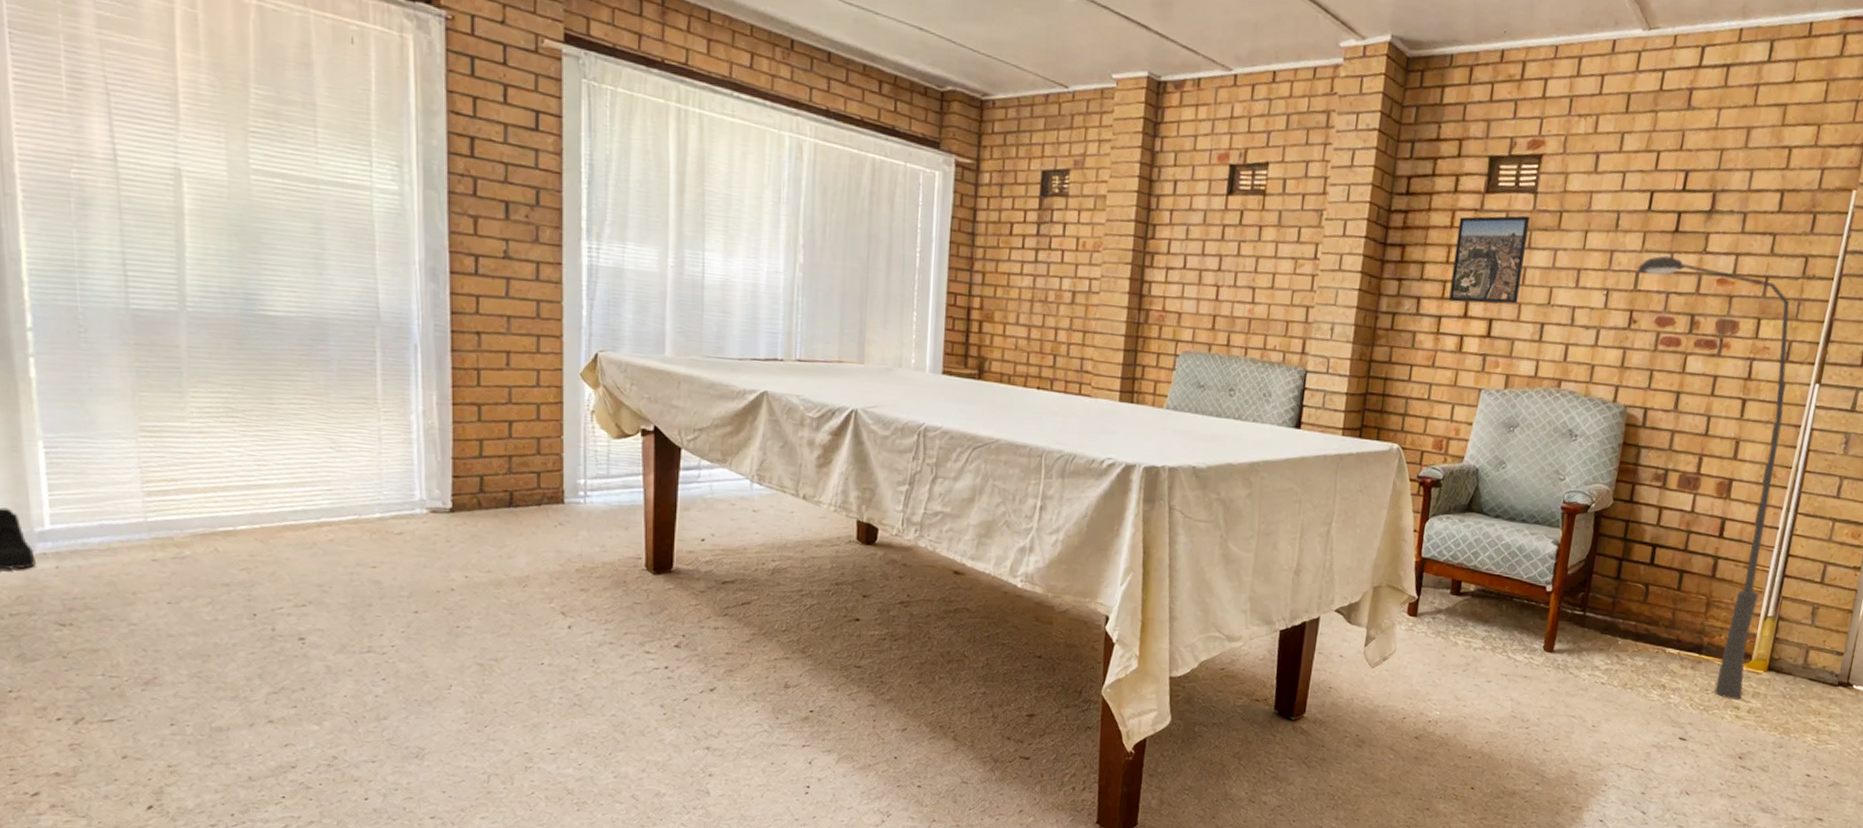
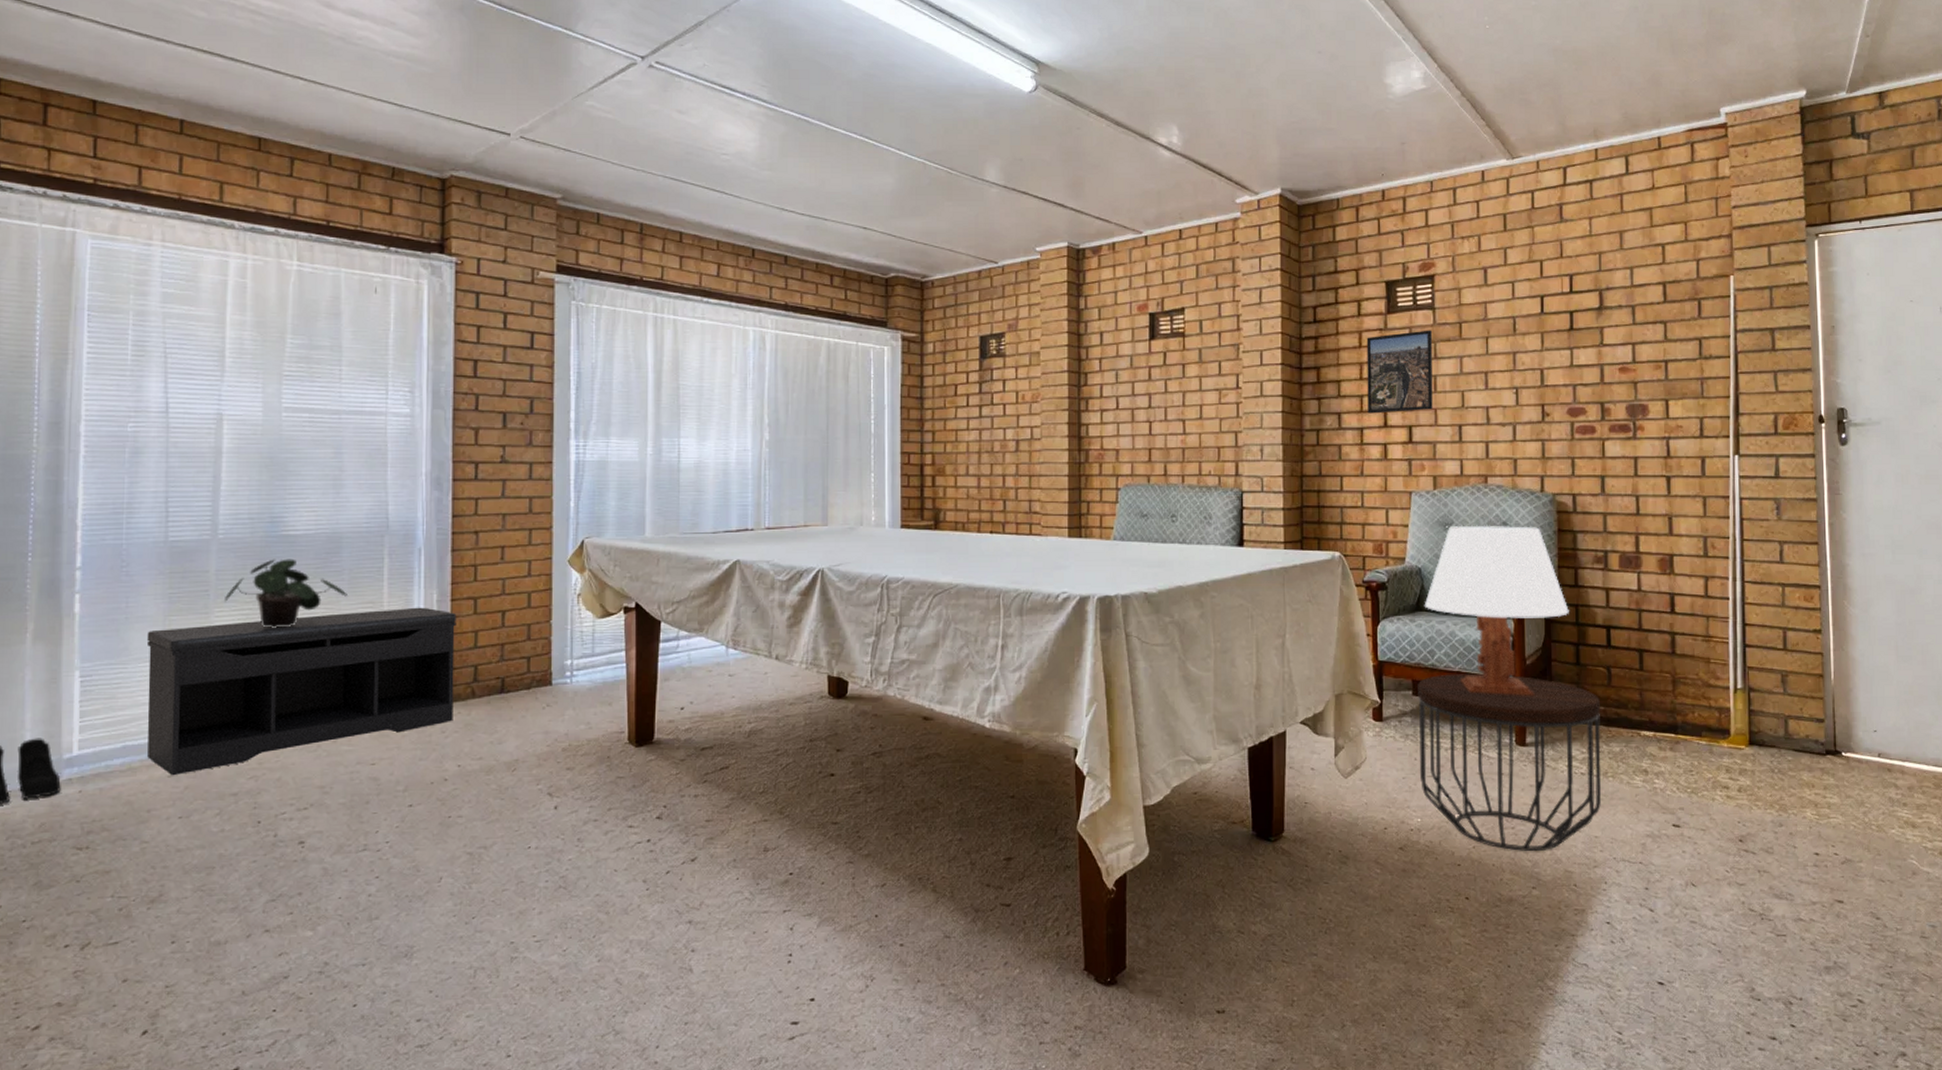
bench: none [115,405,459,560] -> present [146,607,457,776]
potted plant: none [200,340,337,416] -> present [225,559,347,628]
side table: none [1445,576,1633,751] -> present [1416,673,1601,851]
table lamp: none [1475,428,1619,605] -> present [1424,525,1569,696]
floor lamp: present [1637,255,1790,700] -> none [1541,352,1729,780]

